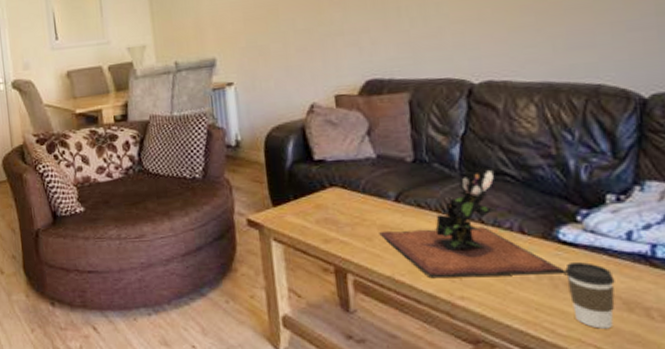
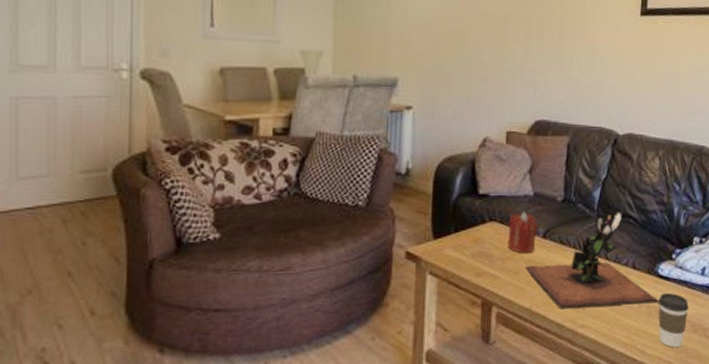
candle: none [352,175,388,219] -> present [507,211,538,254]

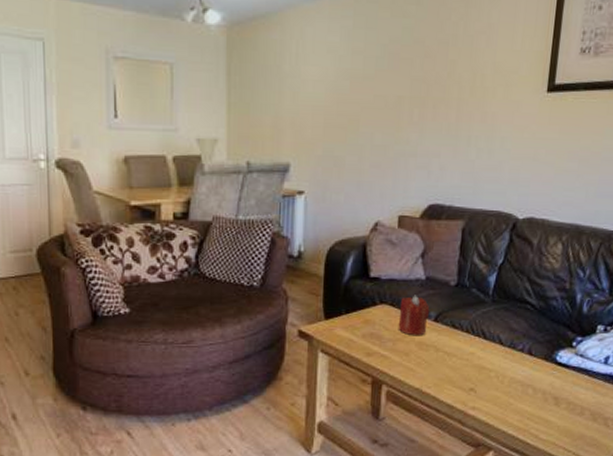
plant: present [525,208,660,308] -> none [416,293,557,390]
coffee cup: present [658,293,689,348] -> none [554,381,589,434]

